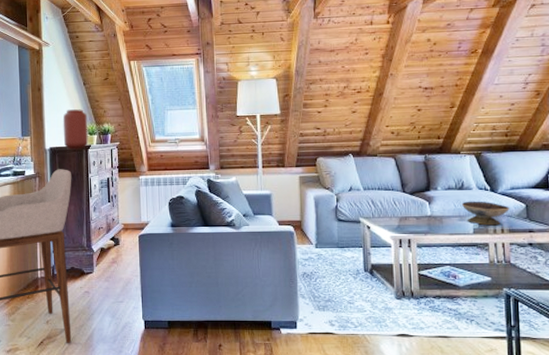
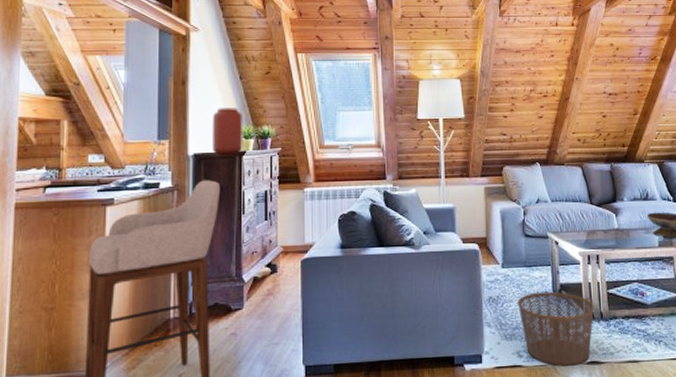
basket: none [329,270,406,336] -> present [517,291,595,367]

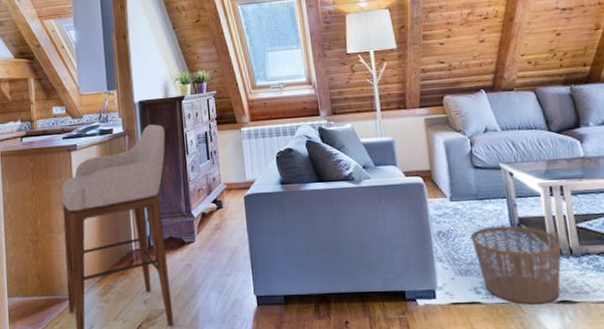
vase: present [211,108,243,156] -> none [152,56,182,102]

